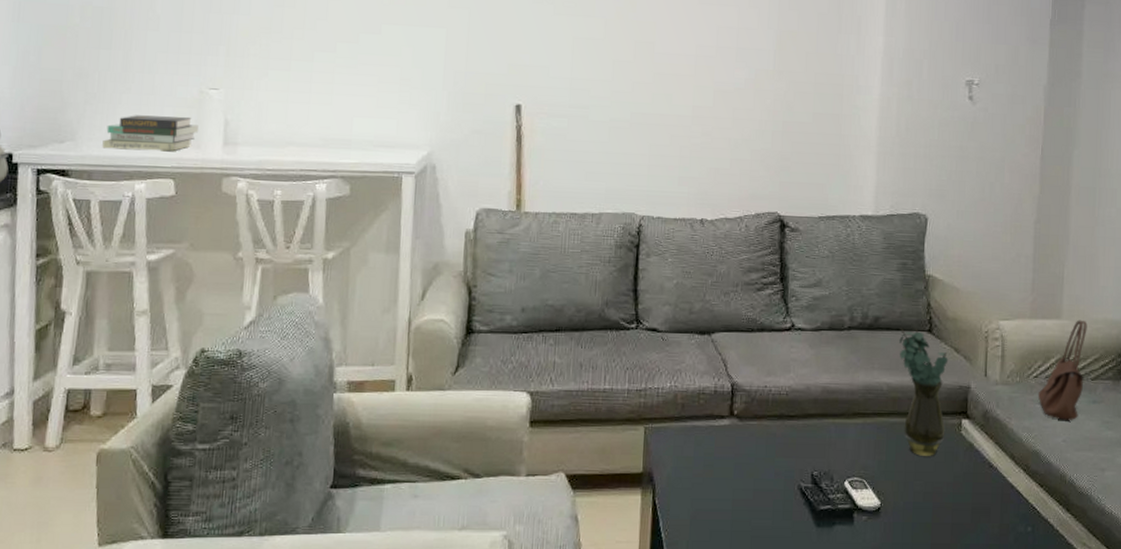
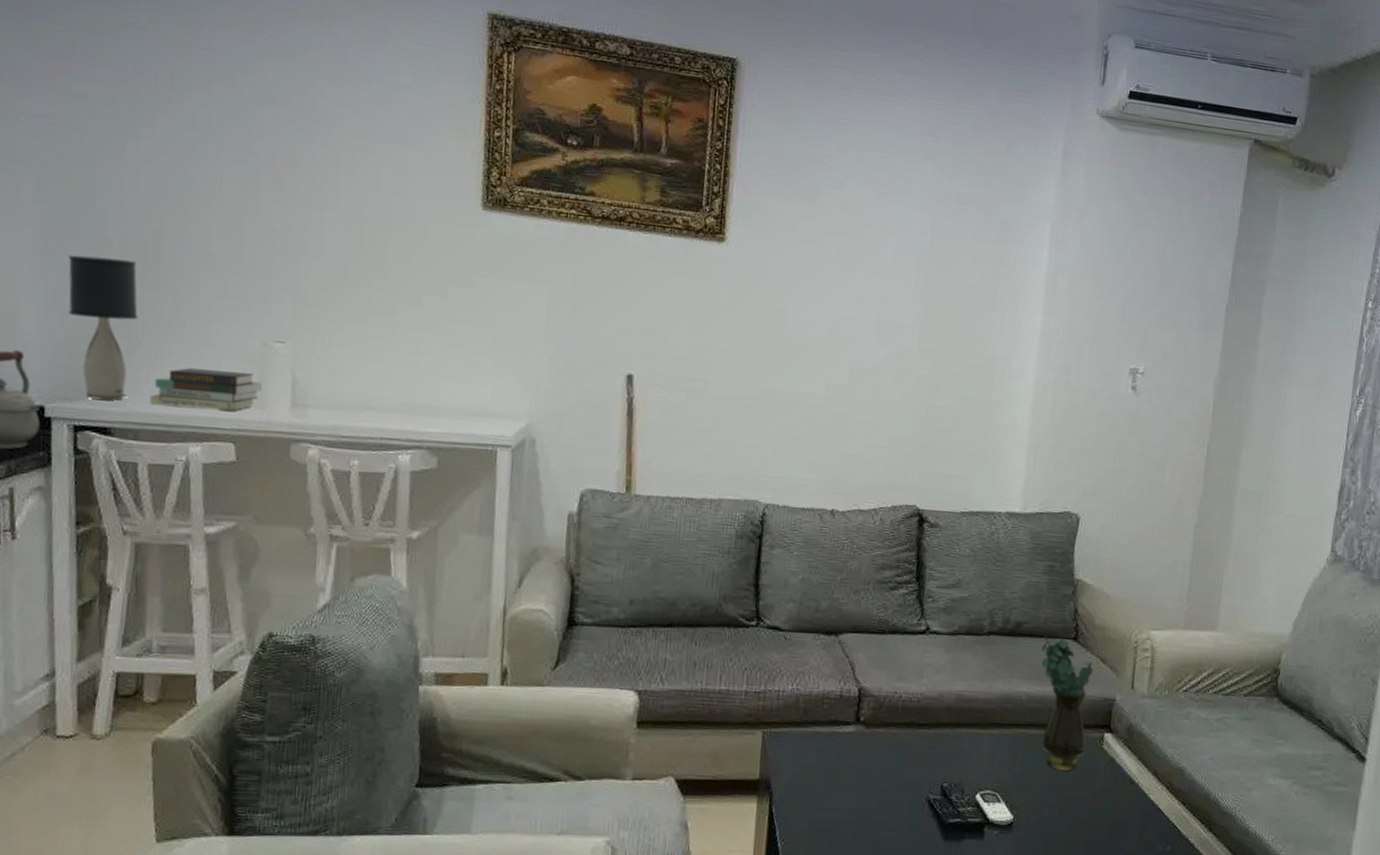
table lamp: none [35,21,94,146] -> present [67,255,138,400]
handbag: present [1037,319,1088,421] -> none [1186,632,1244,738]

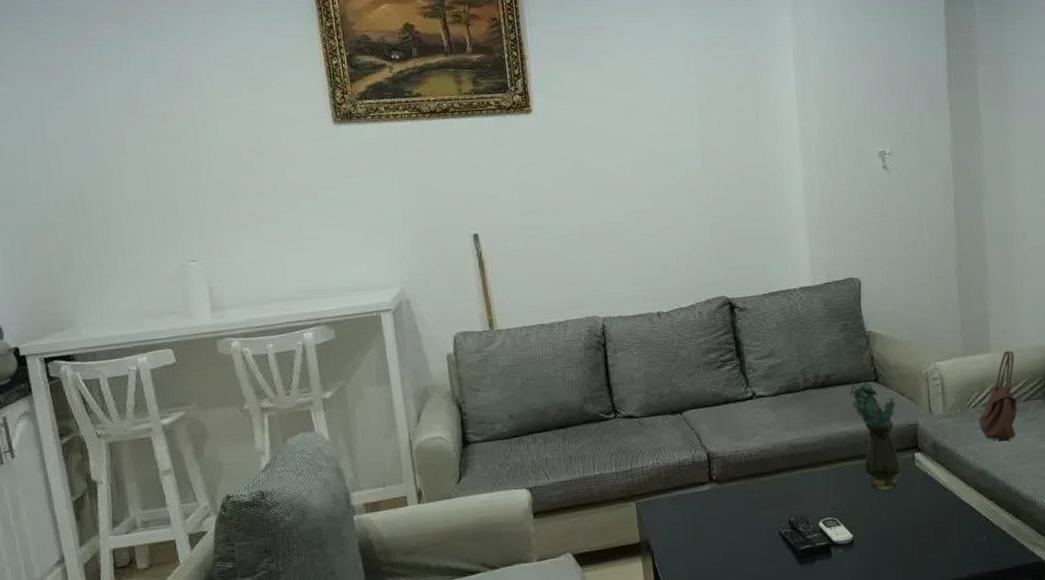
table lamp: present [67,255,138,400] -> none [16,219,81,335]
books: present [150,368,263,411] -> none [99,290,187,331]
handbag: none [1186,632,1244,738] -> present [978,350,1017,441]

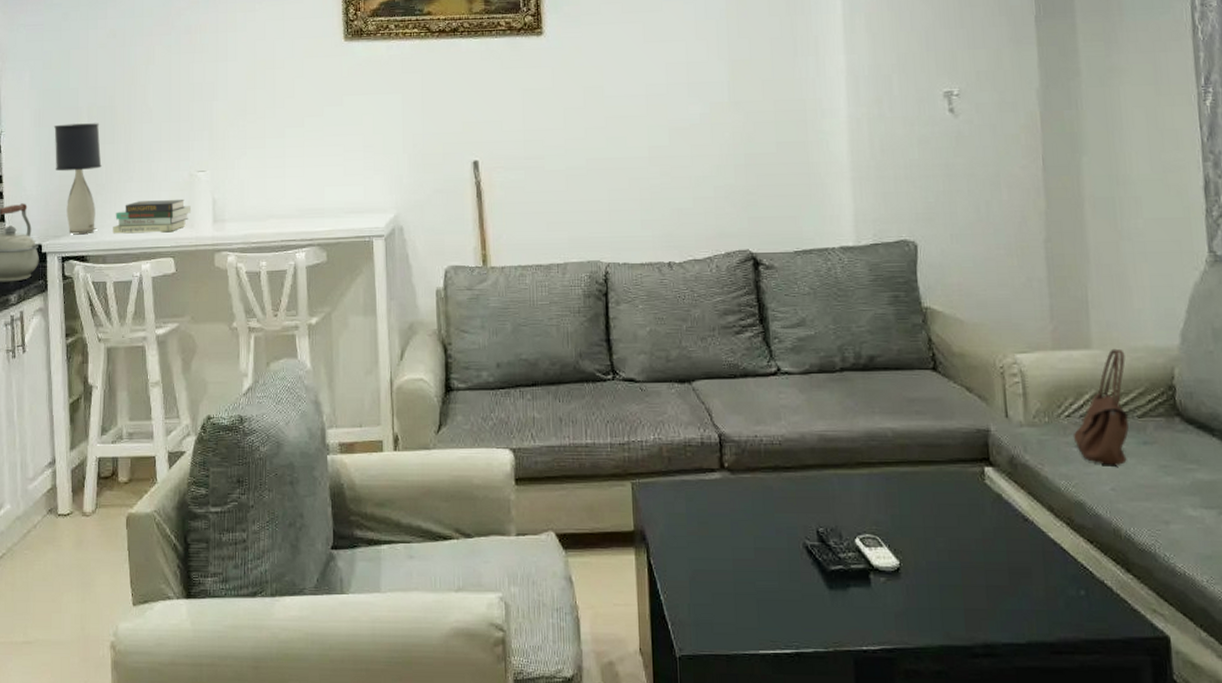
table lamp: none [16,219,81,335] -> present [54,123,102,235]
books: none [99,290,187,331] -> present [113,199,192,234]
vase: present [849,379,902,490] -> none [899,366,966,509]

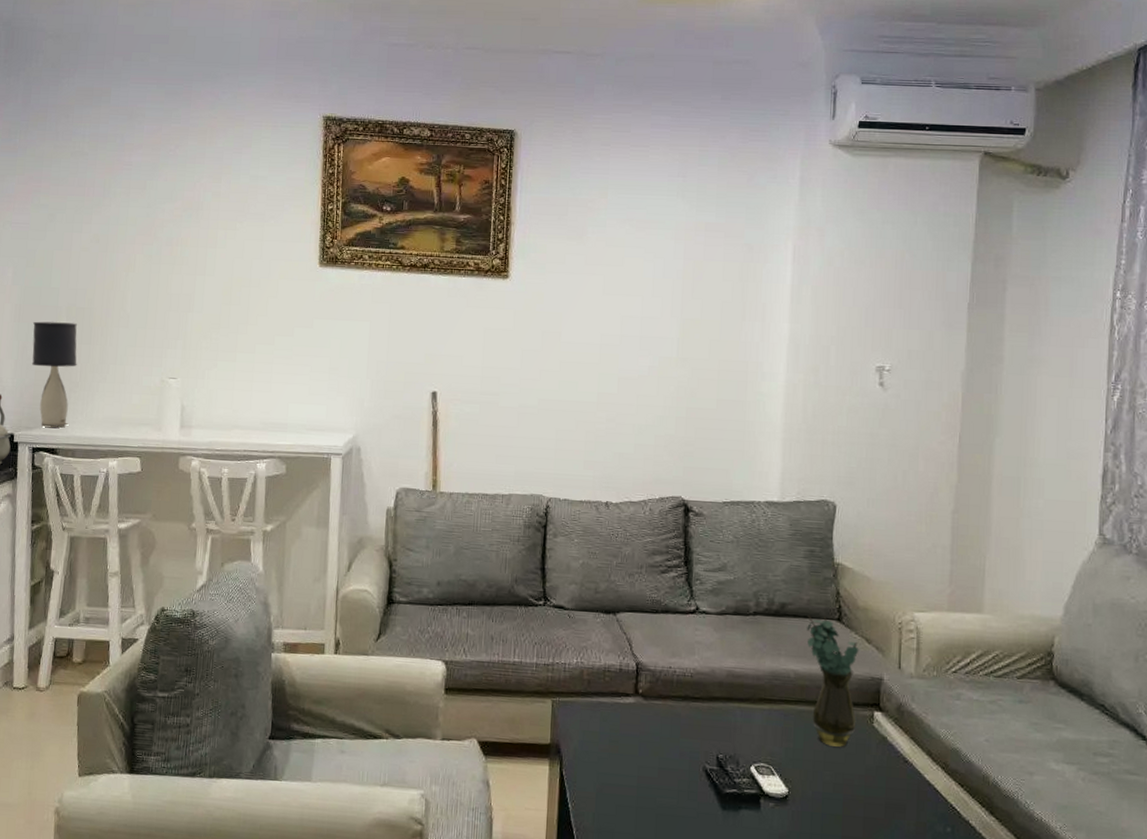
books: present [113,199,192,234] -> none [83,401,161,433]
vase: none [899,366,966,509] -> present [807,616,859,747]
handbag: present [1072,348,1129,466] -> none [957,614,1012,720]

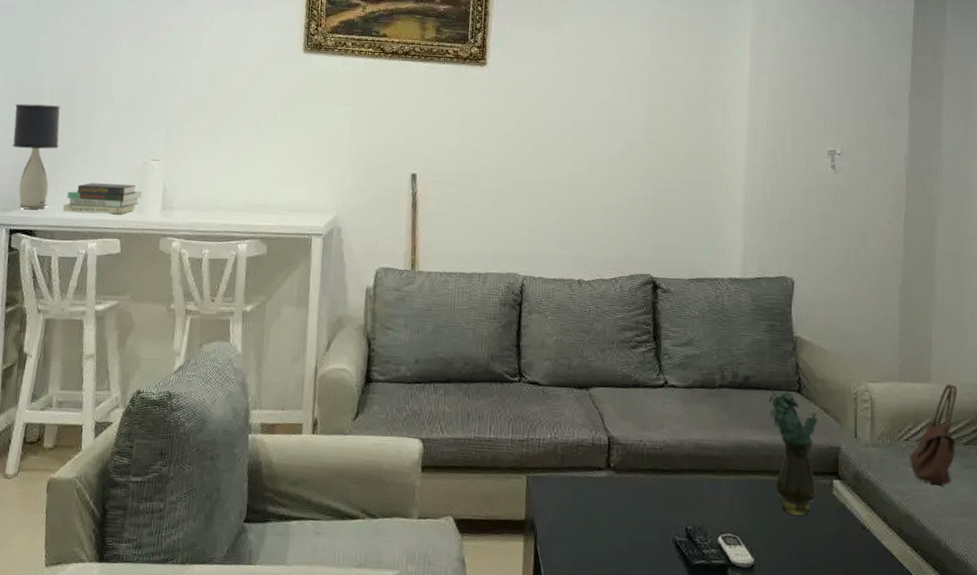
books: none [83,401,161,433] -> present [63,183,142,214]
handbag: none [957,614,1012,720] -> present [909,384,957,486]

